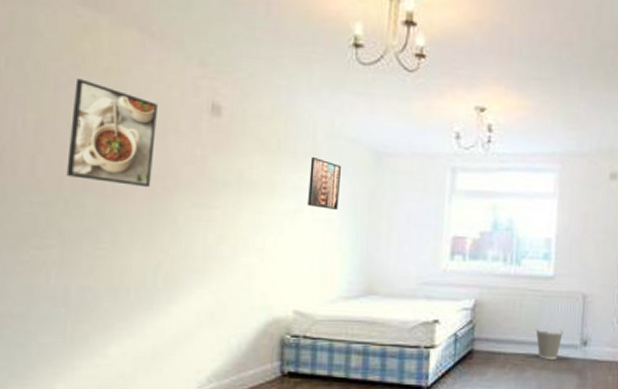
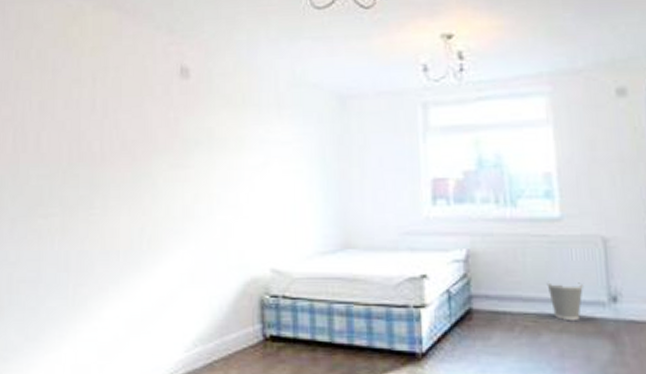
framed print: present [66,79,158,188] -> none [64,60,135,153]
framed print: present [308,156,341,211] -> none [275,107,306,160]

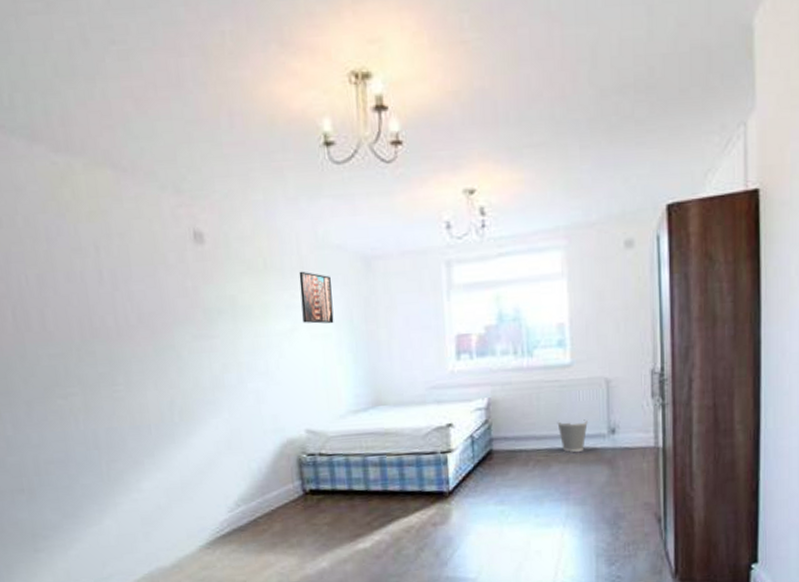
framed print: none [275,107,306,160] -> present [299,271,334,324]

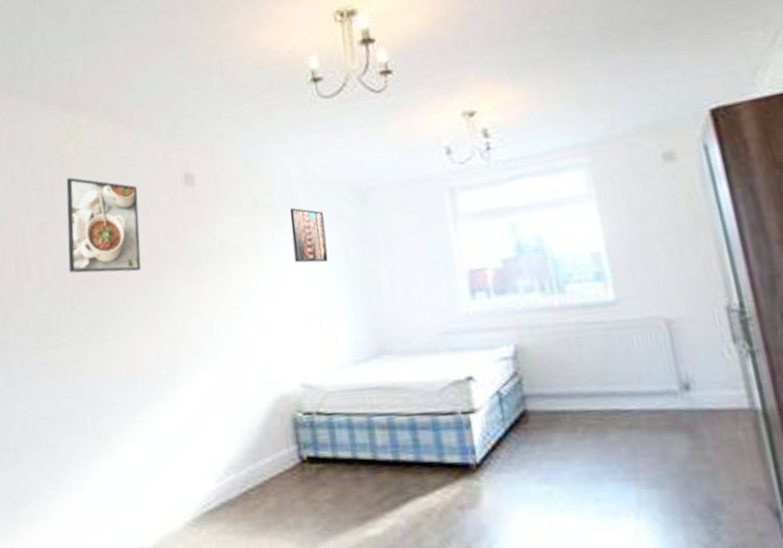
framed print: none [64,227,151,327] -> present [66,177,142,273]
wastebasket: present [557,419,588,452] -> none [607,371,650,415]

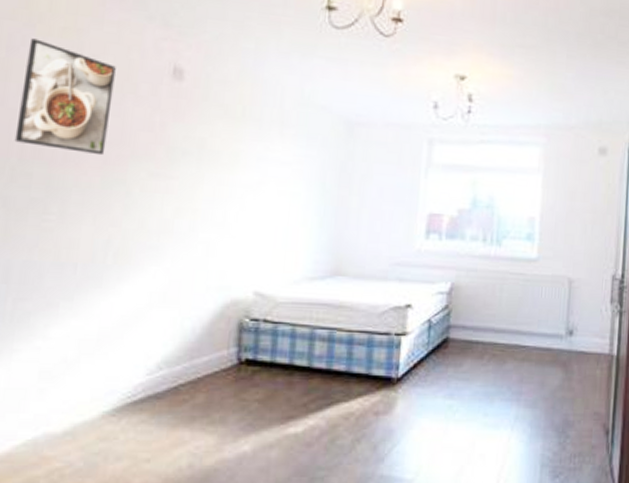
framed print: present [289,207,328,263] -> none [273,125,310,184]

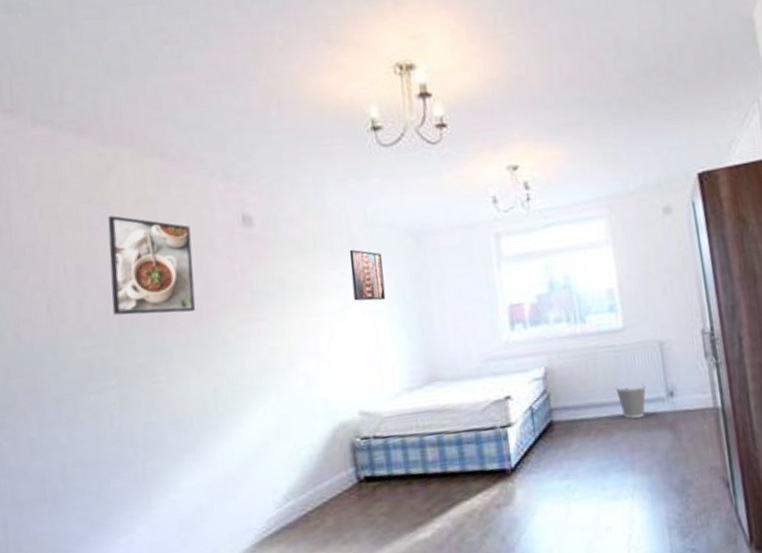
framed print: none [273,125,310,184] -> present [349,249,386,301]
wastebasket: none [517,315,547,350] -> present [615,383,646,419]

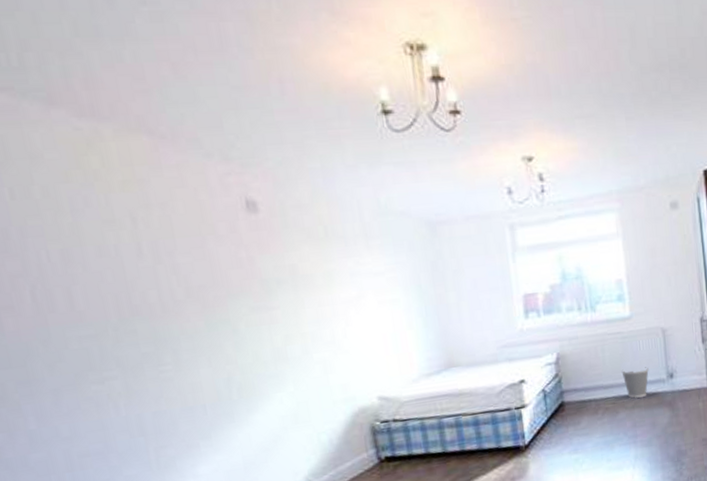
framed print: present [107,216,196,316] -> none [92,197,201,304]
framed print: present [349,249,386,301] -> none [362,238,402,290]

